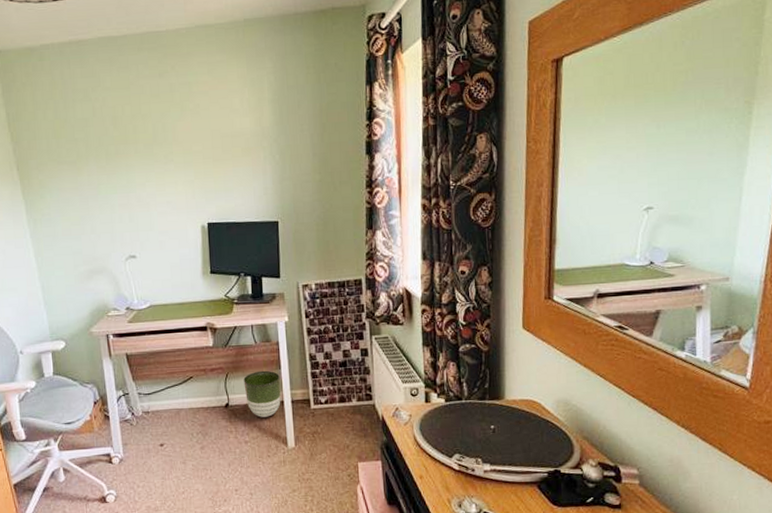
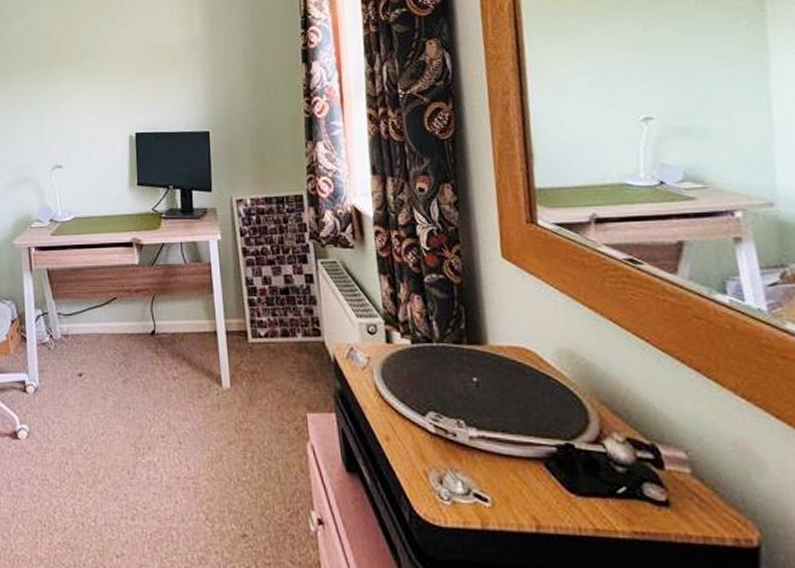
planter: present [243,370,281,417] -> none [171,294,214,349]

